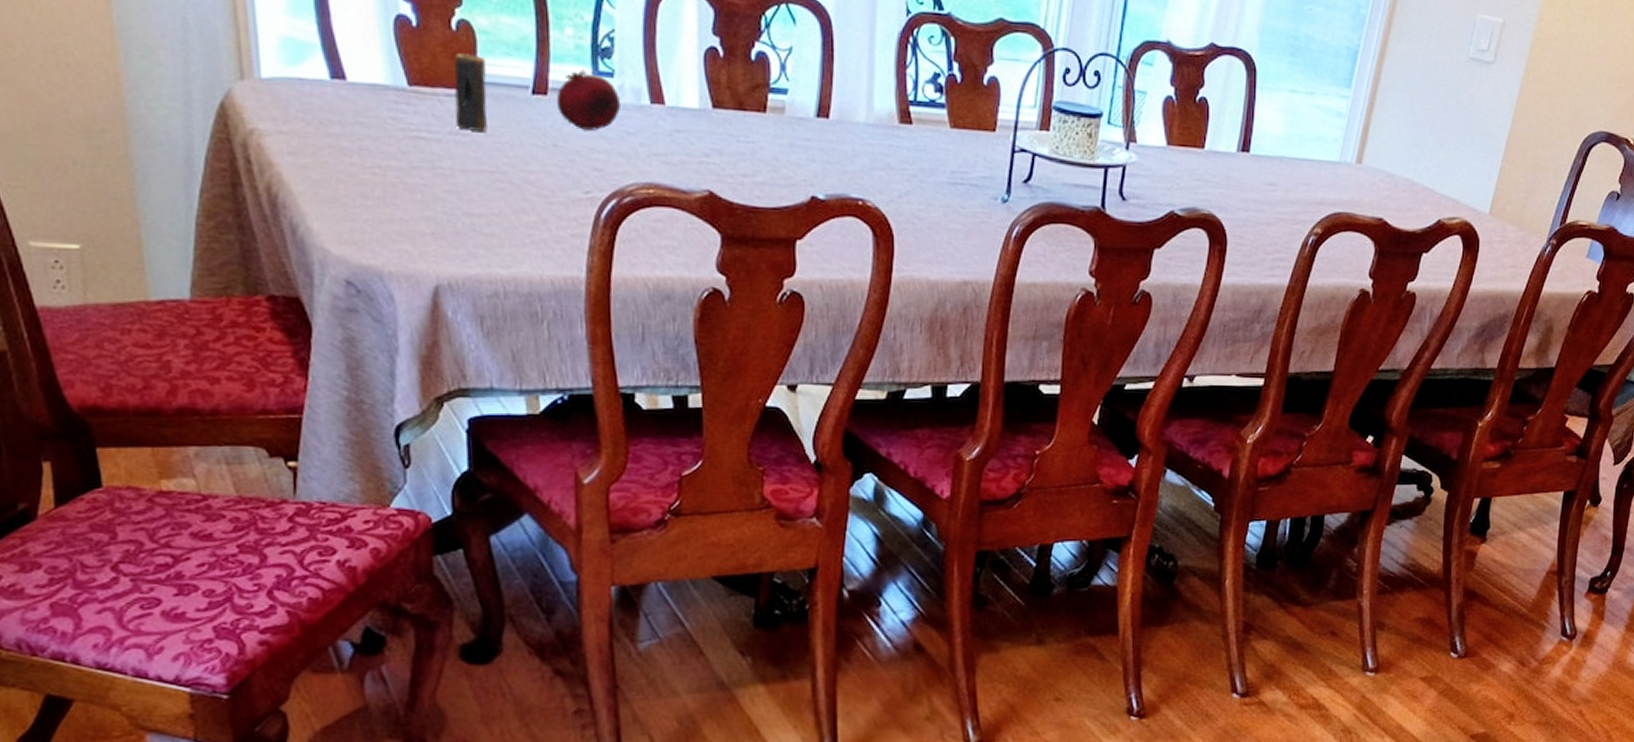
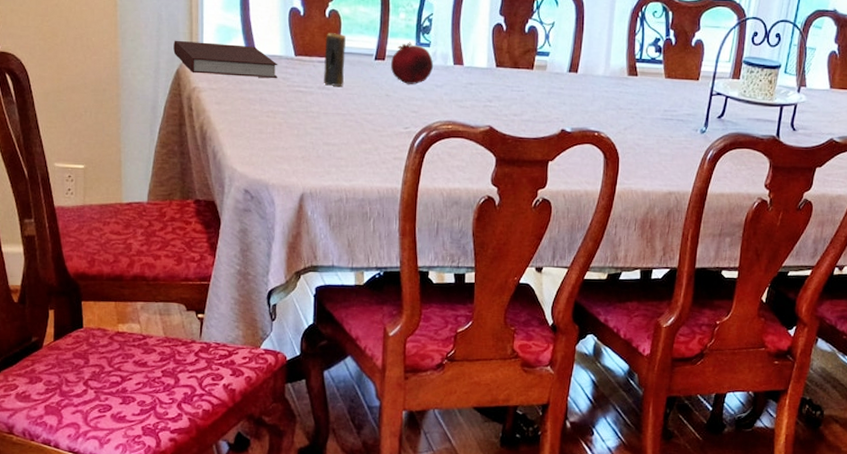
notebook: none [211,57,384,117] -> present [173,40,278,78]

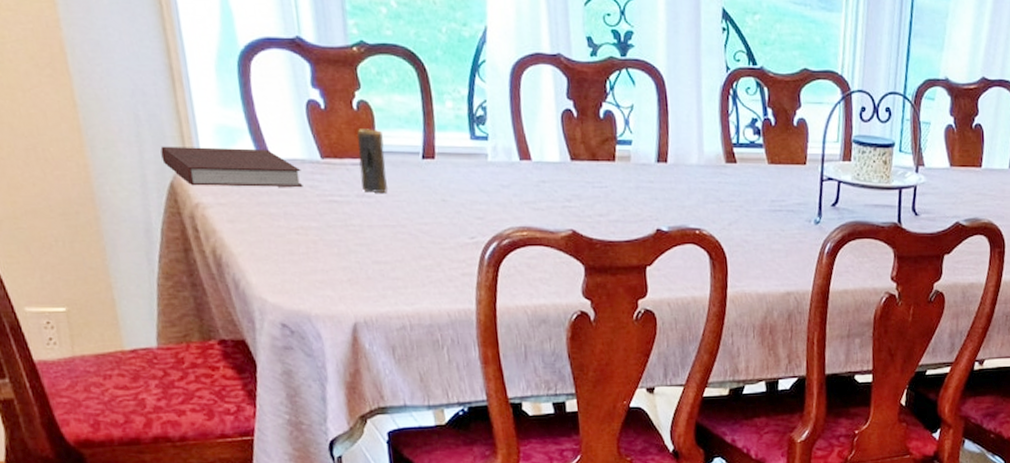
fruit: present [391,42,433,84] -> none [443,135,495,186]

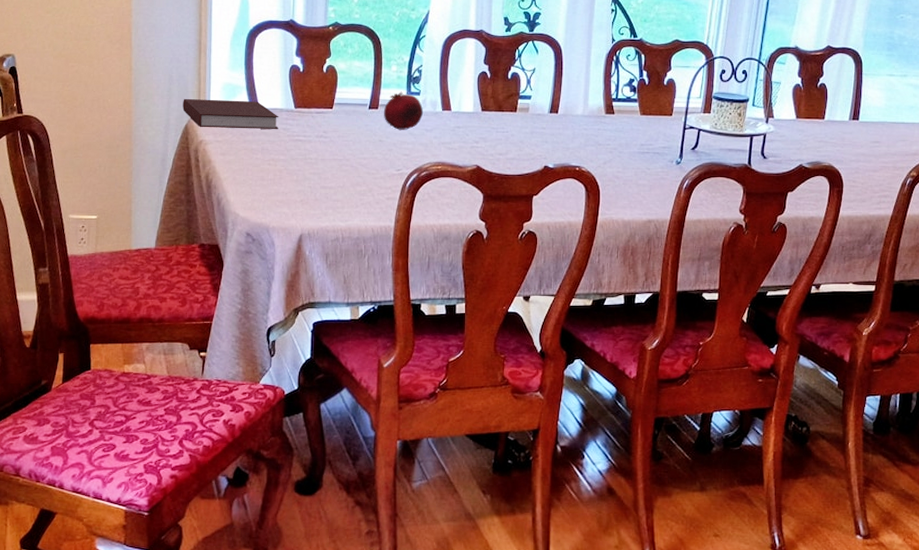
candle: present [357,129,388,193] -> none [321,86,342,134]
fruit: none [443,135,495,186] -> present [384,91,423,130]

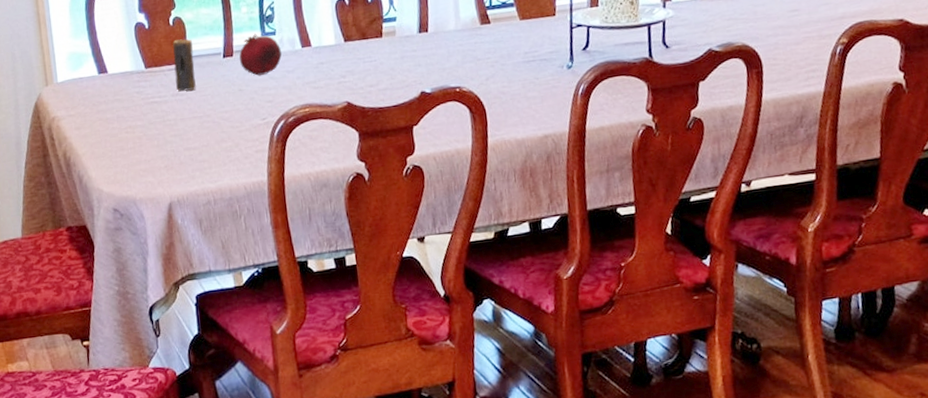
notebook: present [183,98,279,129] -> none [29,67,132,103]
candle: none [321,86,342,134] -> present [173,39,196,91]

